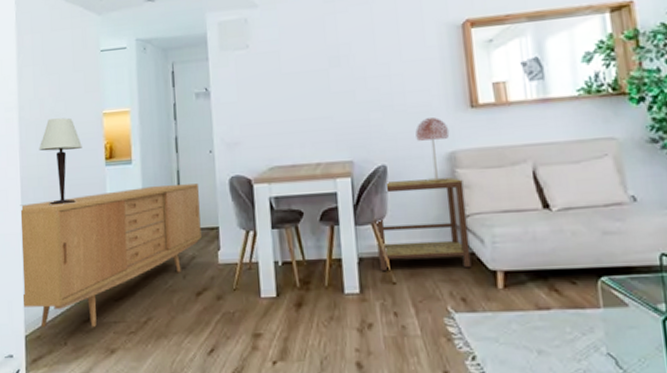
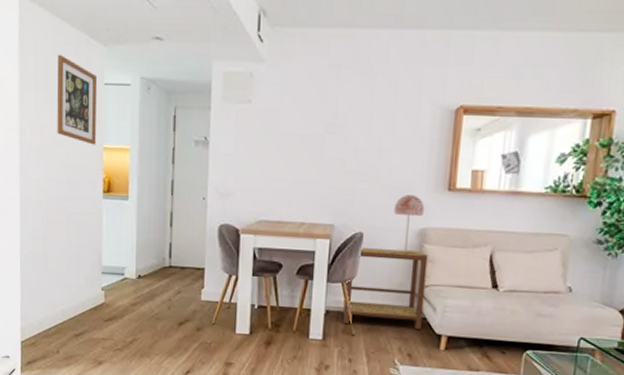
sideboard: present [20,183,202,328] -> none [19,223,190,342]
table lamp: present [39,117,82,205] -> none [39,146,81,230]
wall art: none [53,28,96,113] -> present [57,54,97,145]

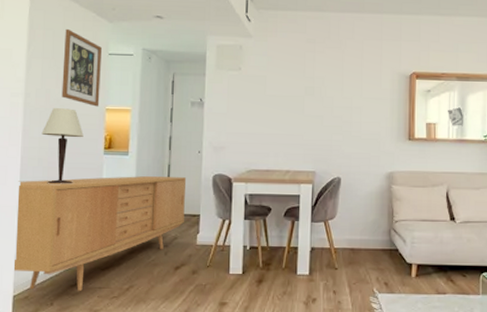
sideboard: none [19,223,190,342] -> present [14,176,187,292]
table lamp: none [39,146,81,230] -> present [41,108,84,184]
side table: present [343,248,428,330] -> none [326,191,396,261]
table lamp: present [394,195,425,254] -> none [366,144,391,194]

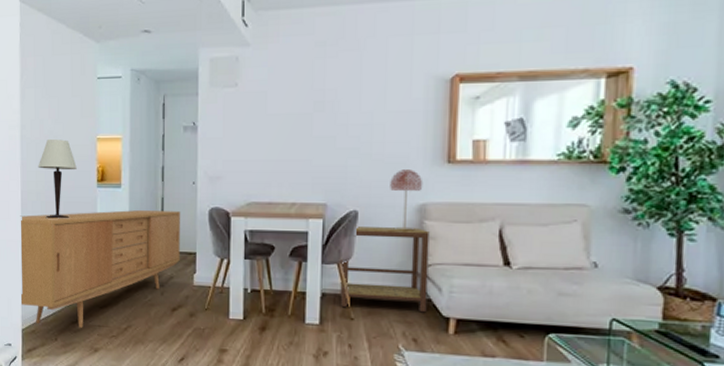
wall art: present [61,28,102,107] -> none [54,53,91,137]
side table: none [326,191,396,261] -> present [340,227,430,313]
table lamp: none [366,144,391,194] -> present [390,170,423,231]

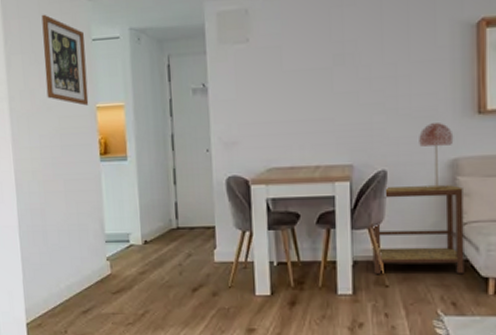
sideboard: present [20,210,181,329] -> none [15,182,198,318]
table lamp: present [38,139,77,219] -> none [31,110,76,199]
wall art: none [54,53,91,137] -> present [41,14,89,106]

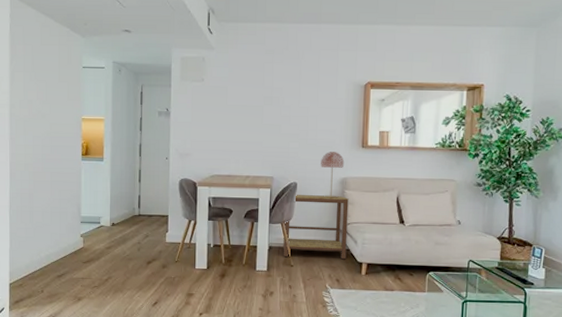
wall art: present [41,14,89,106] -> none [42,43,76,117]

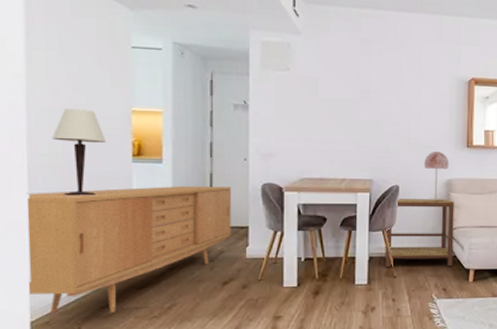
sideboard: none [8,180,156,282] -> present [26,186,232,314]
table lamp: none [26,118,63,187] -> present [52,109,106,196]

